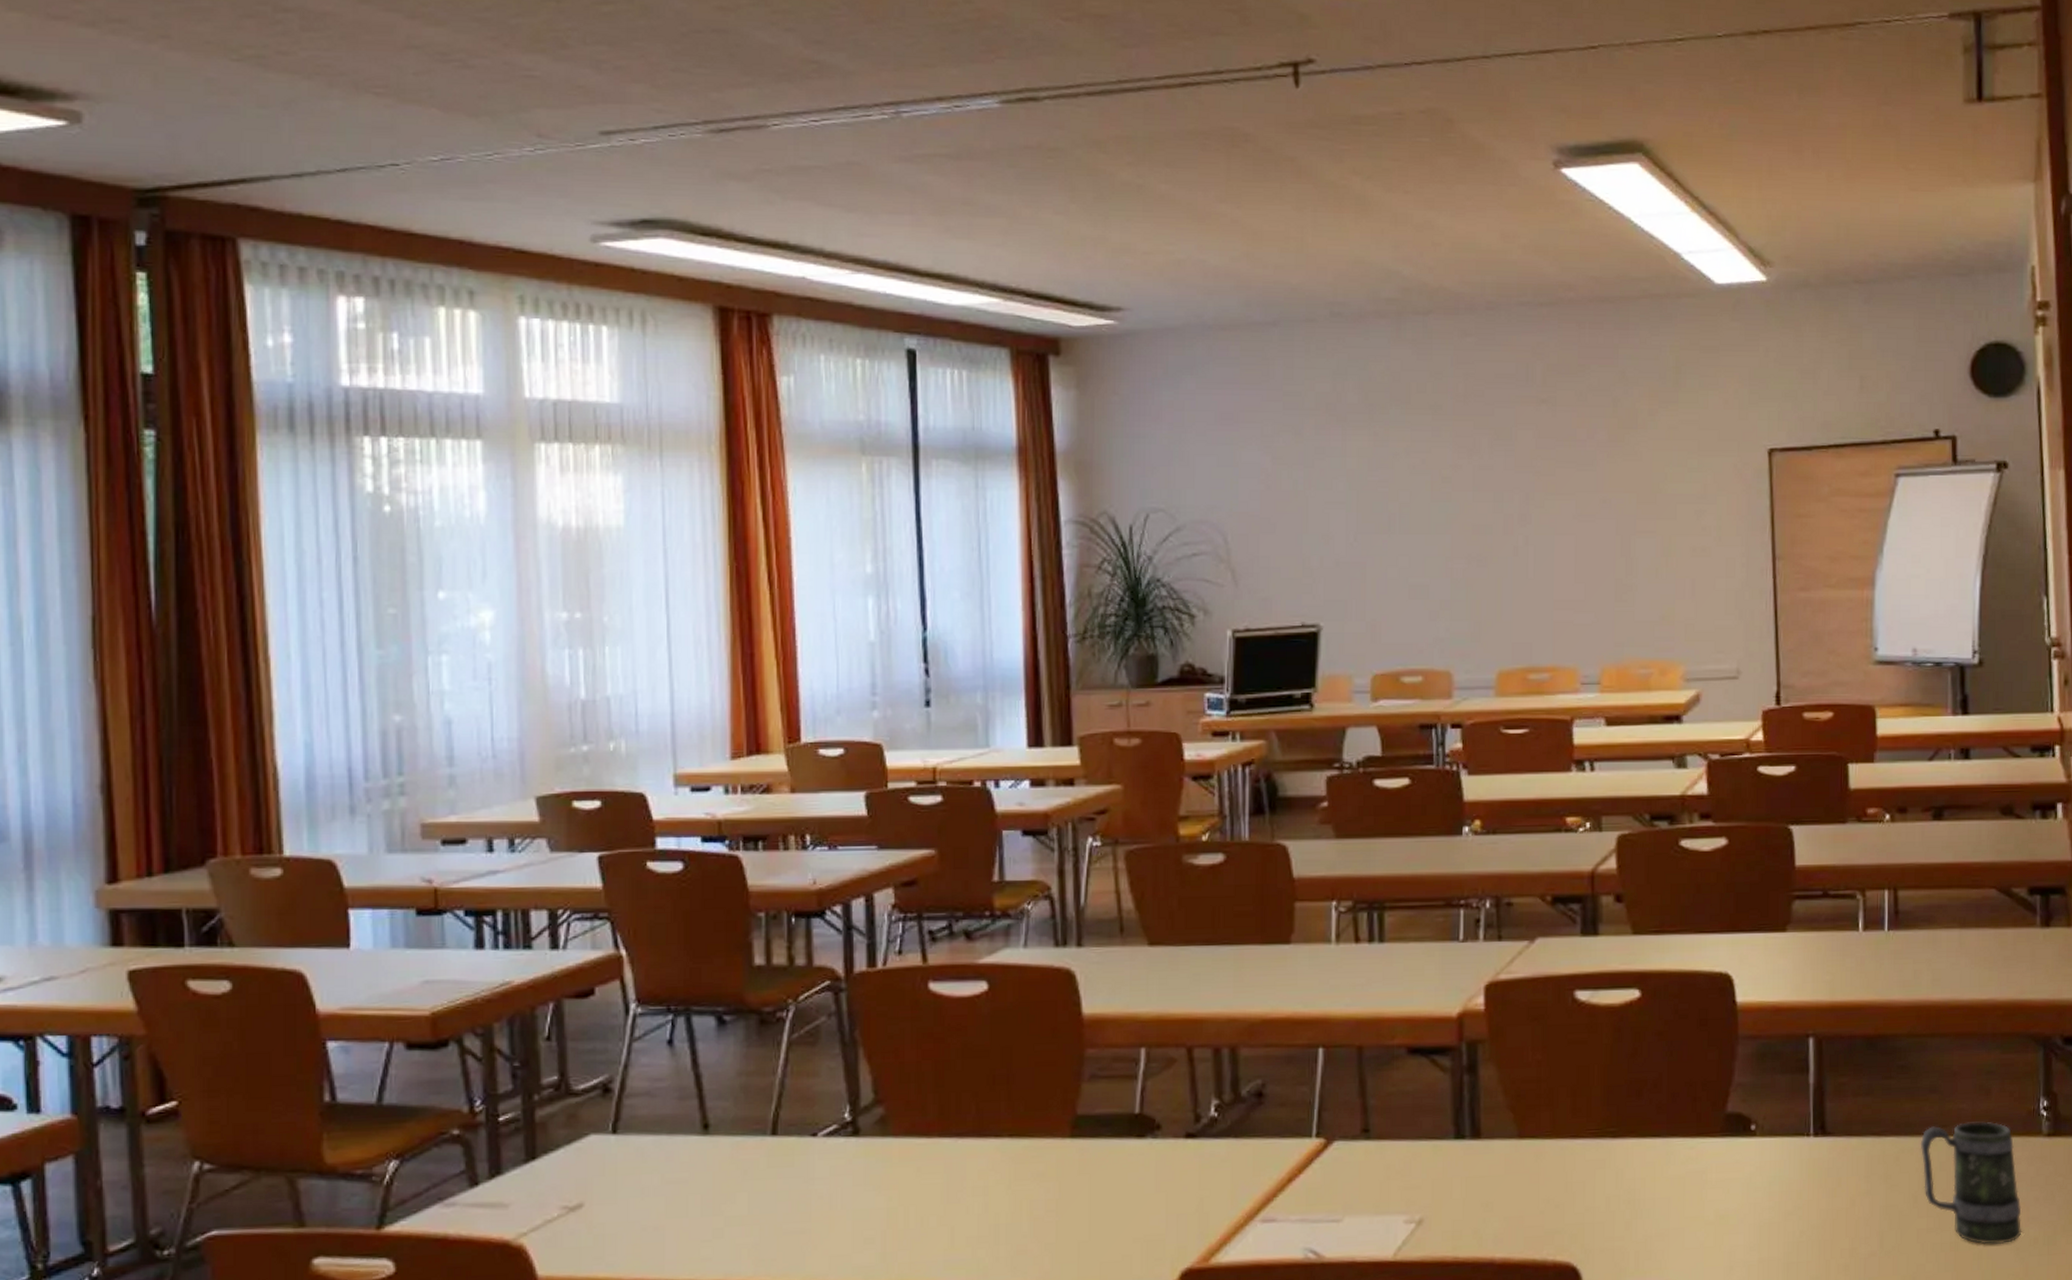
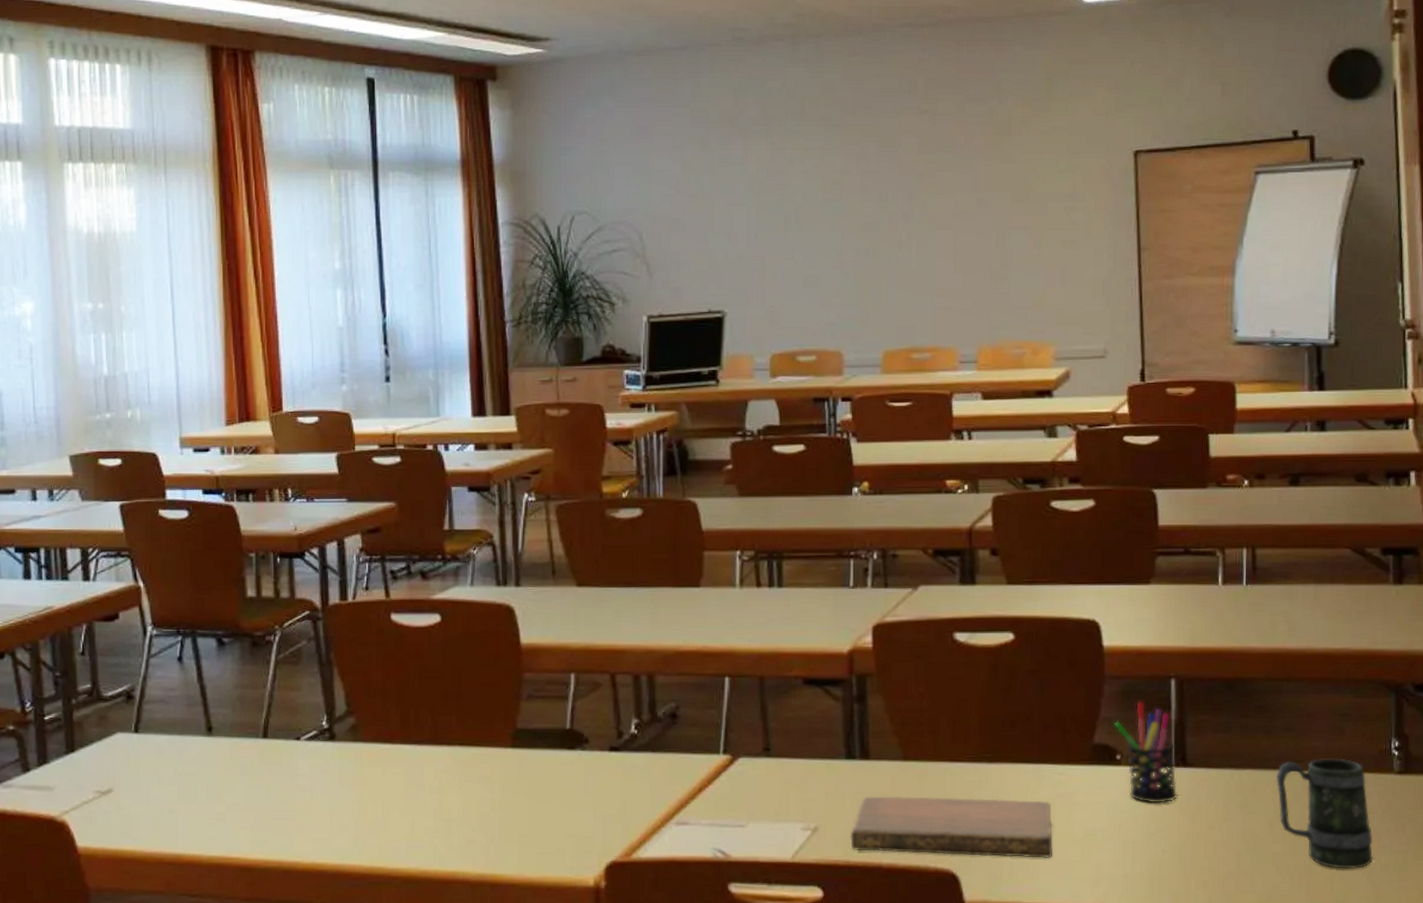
notebook: none [1460,1179,1682,1246] -> present [851,796,1053,858]
pen holder: none [1748,1064,1817,1179] -> present [1114,702,1178,804]

